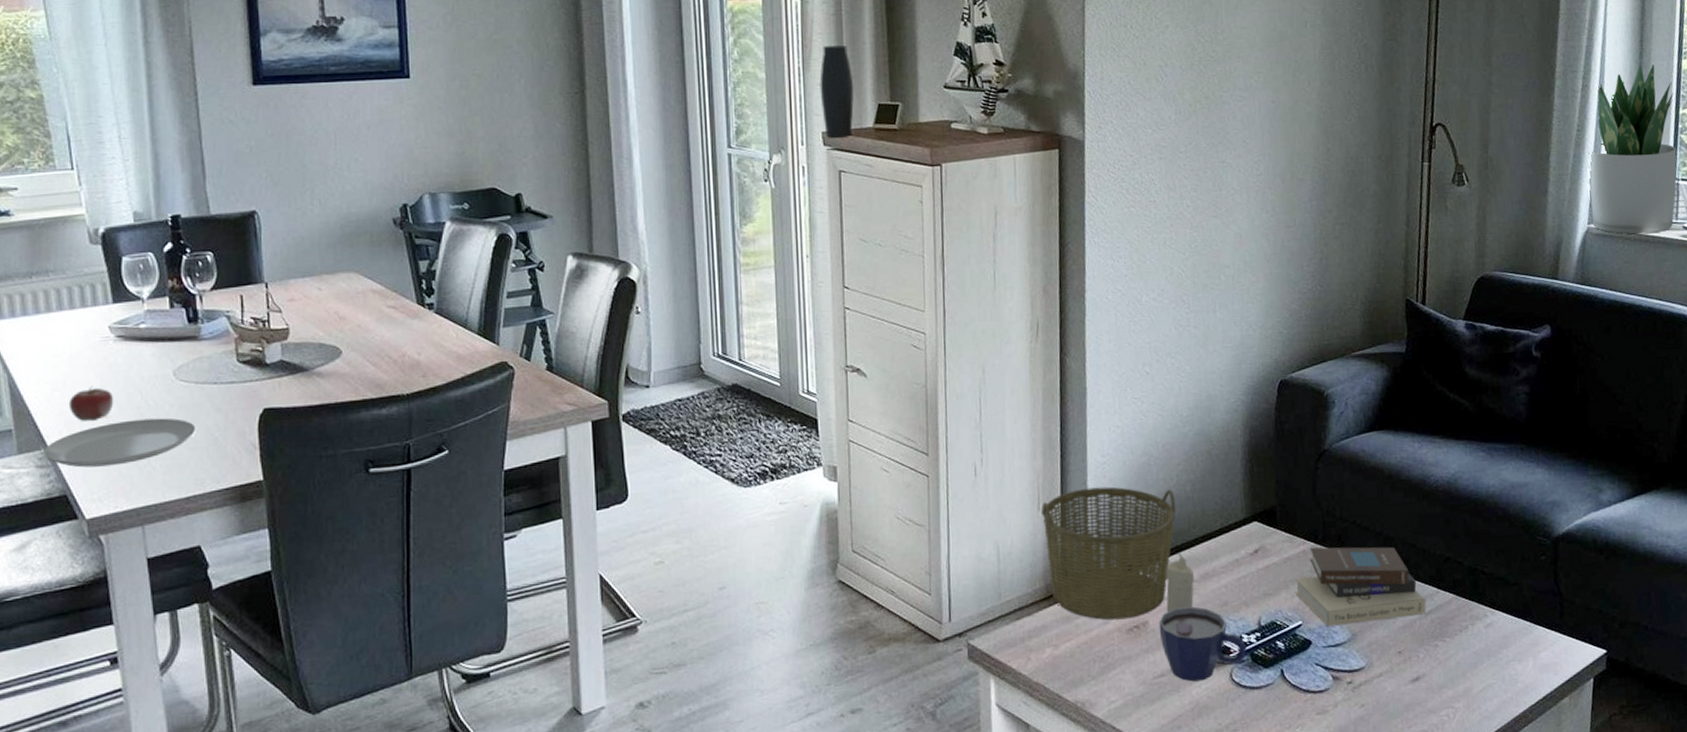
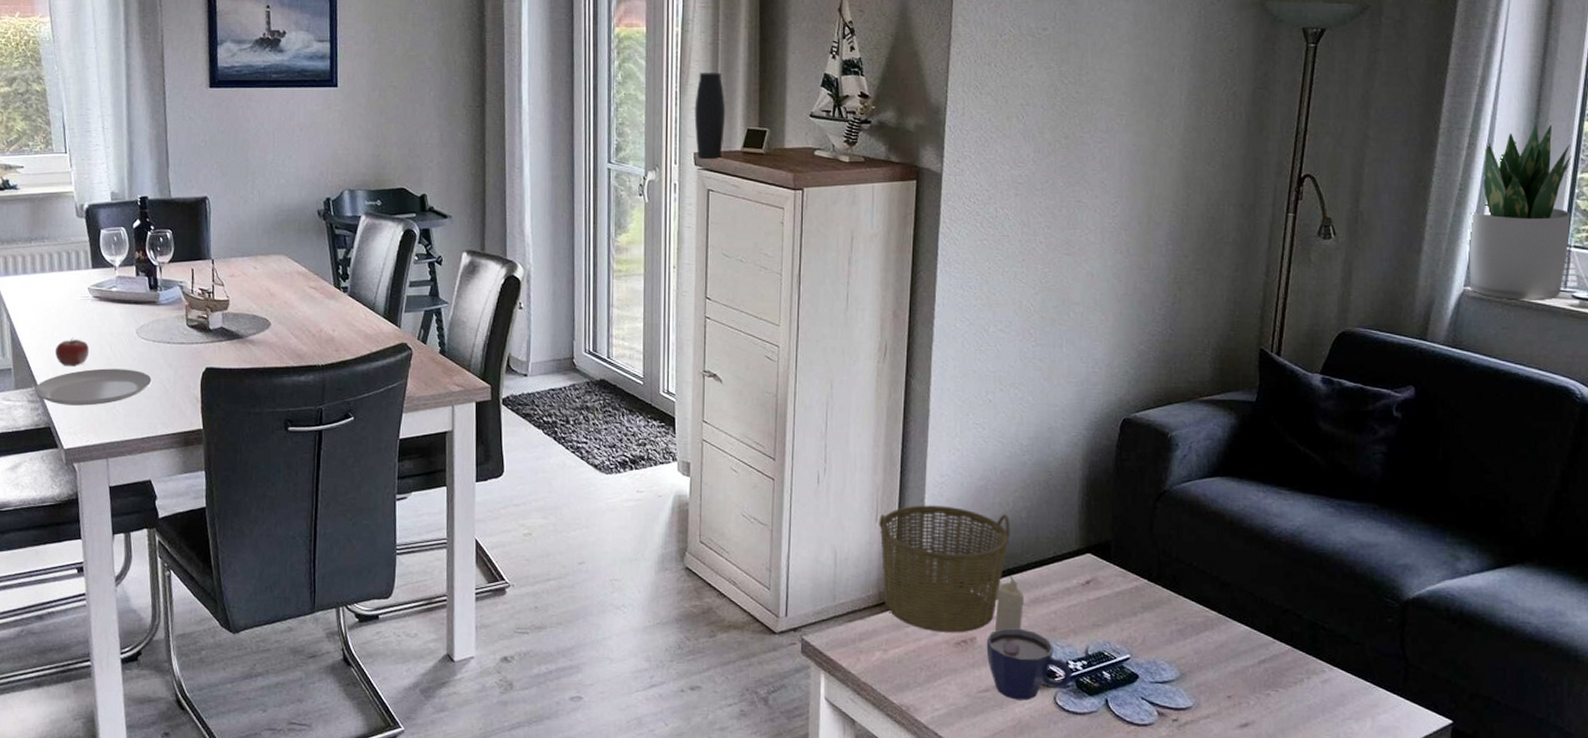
books: present [1295,547,1426,626] -> none [1125,584,1260,664]

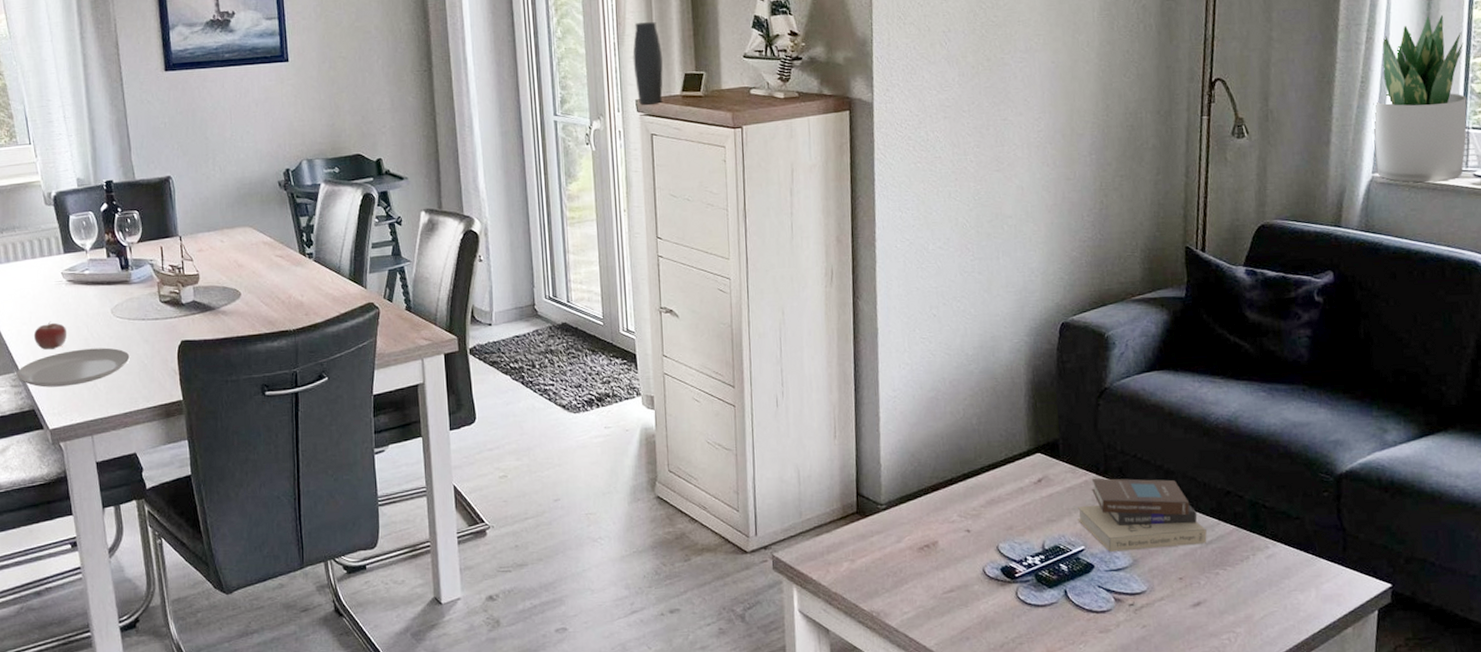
basket: present [879,505,1010,633] -> none [837,418,963,539]
cup: present [986,628,1072,701] -> none [947,529,1032,598]
candle: present [994,576,1024,632] -> none [953,480,981,534]
books: none [1125,584,1260,664] -> present [1078,478,1207,552]

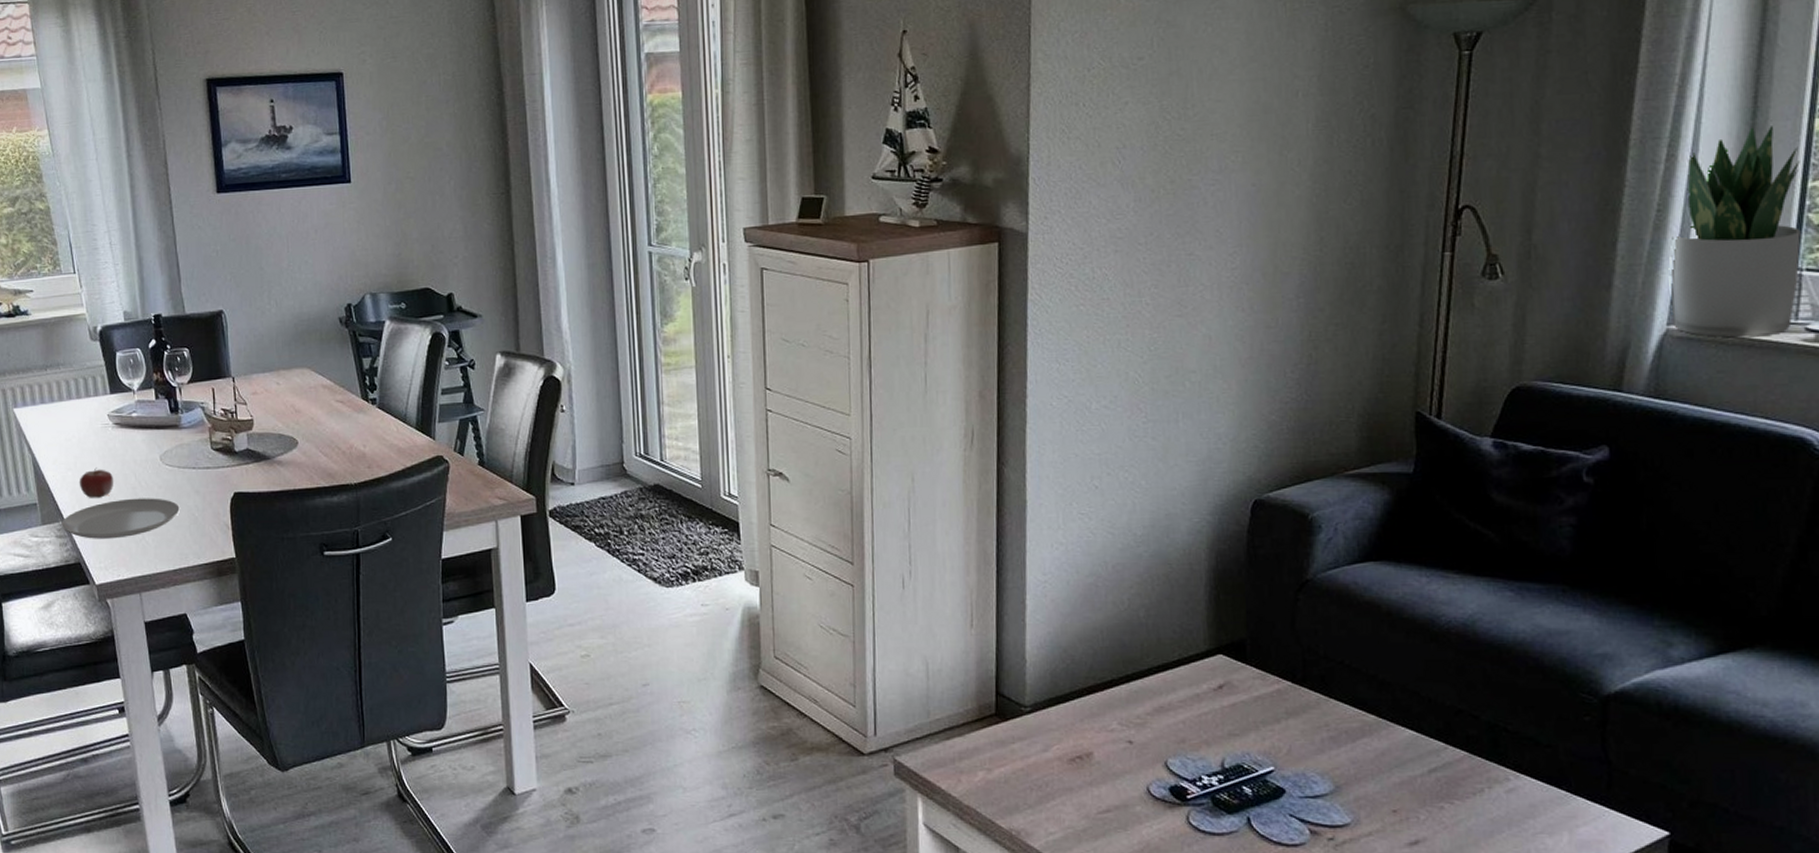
vase: present [633,22,663,105] -> none [741,137,776,234]
books: present [1078,478,1207,552] -> none [1267,686,1430,775]

